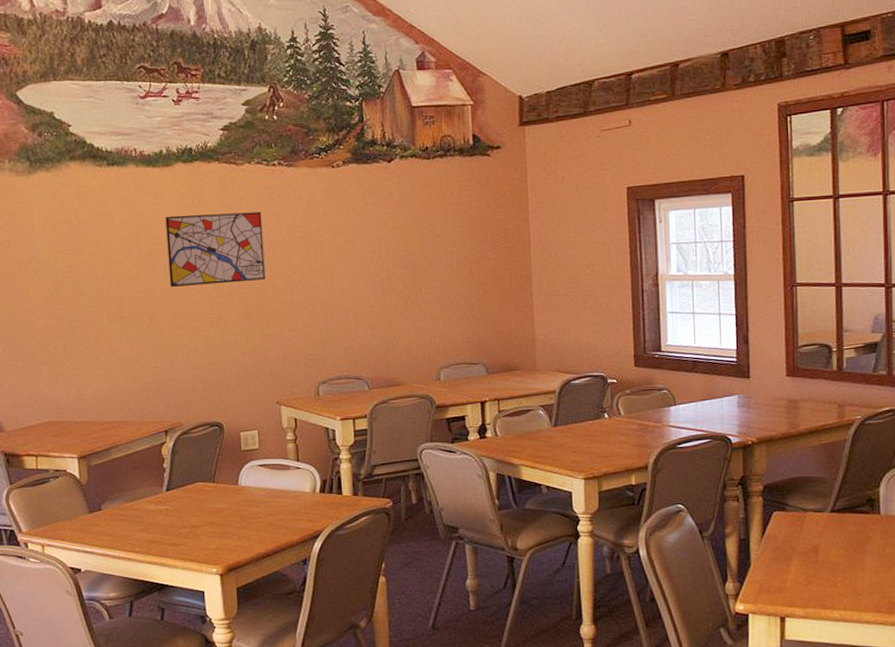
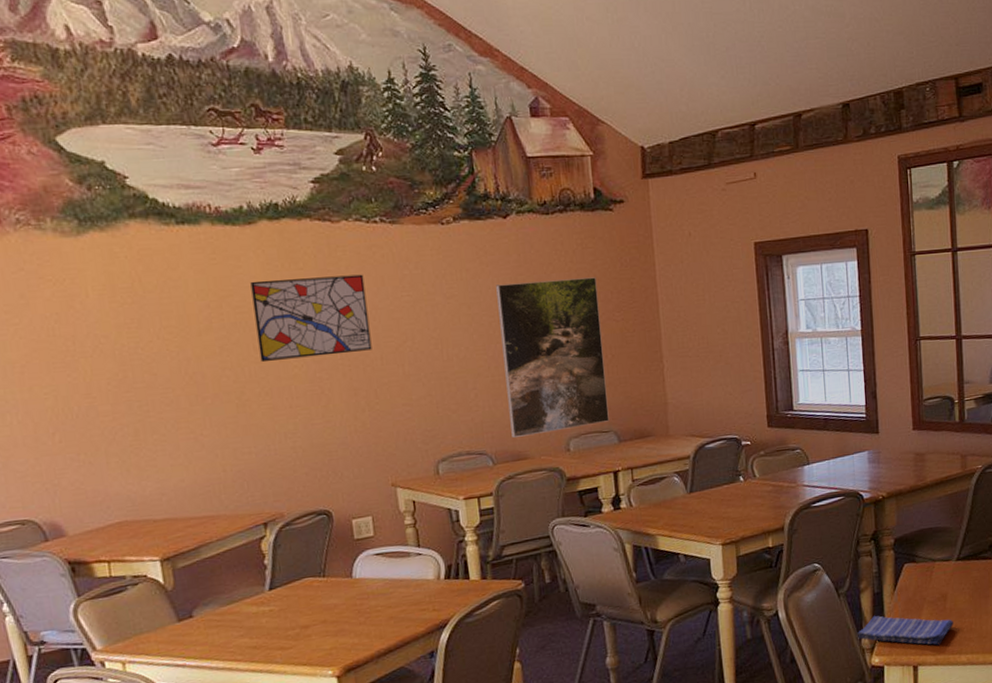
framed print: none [378,217,479,365] -> present [496,277,610,438]
dish towel: none [721,561,826,598] -> present [857,615,954,646]

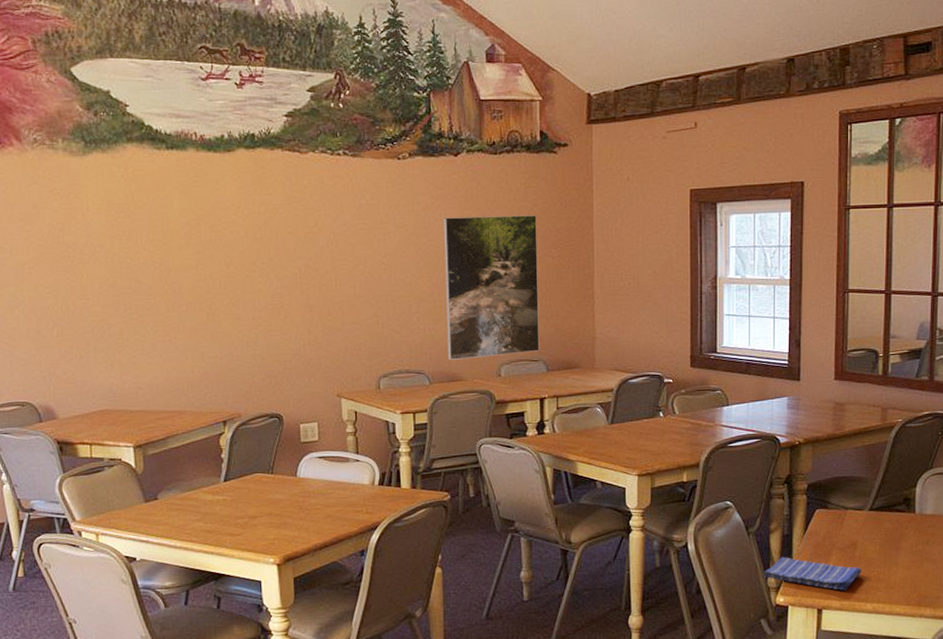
wall art: present [250,274,372,363] -> none [226,202,328,277]

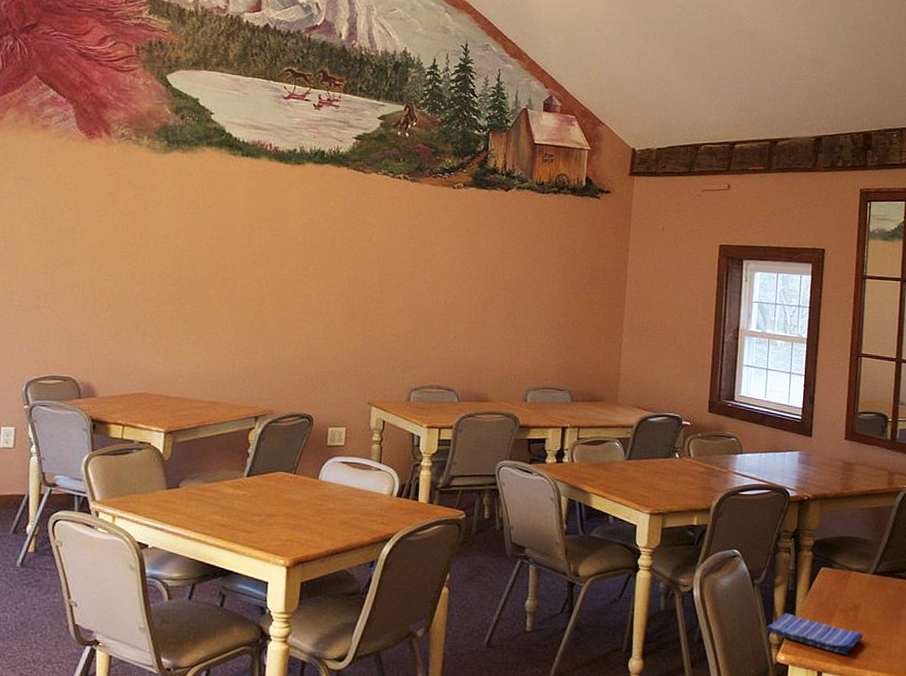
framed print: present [443,215,540,360] -> none [478,246,576,382]

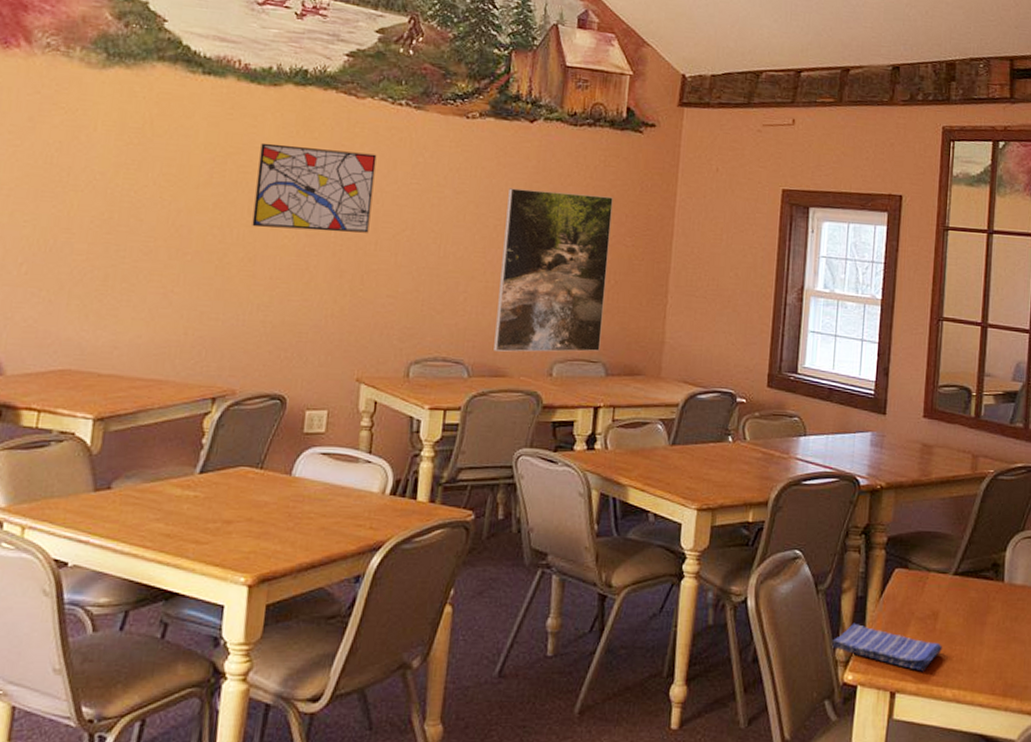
wall art: none [283,211,381,284] -> present [252,142,377,233]
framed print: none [478,246,576,382] -> present [494,188,613,352]

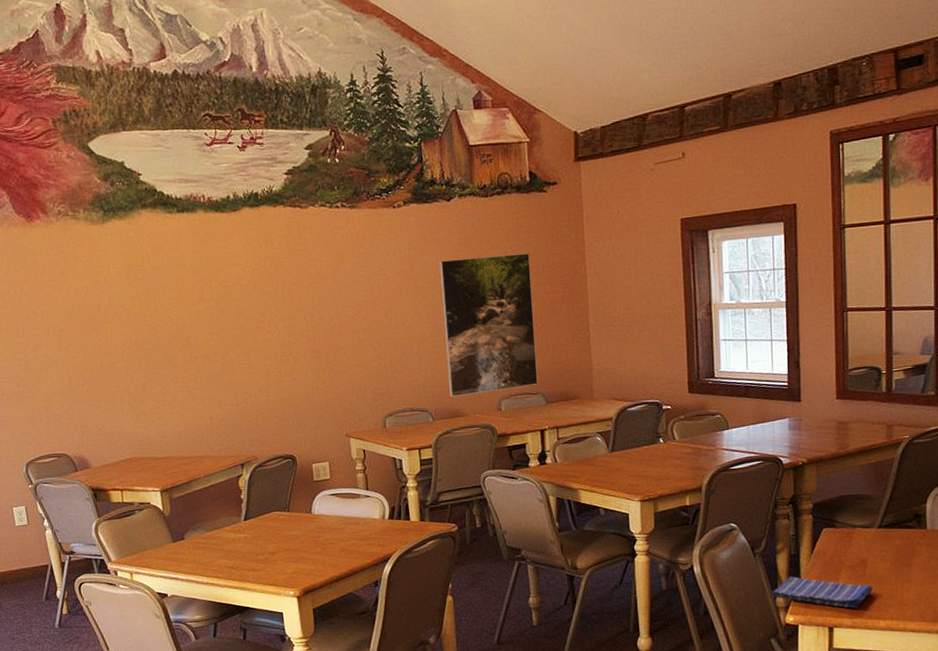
wall art: present [252,142,377,233] -> none [234,253,332,329]

